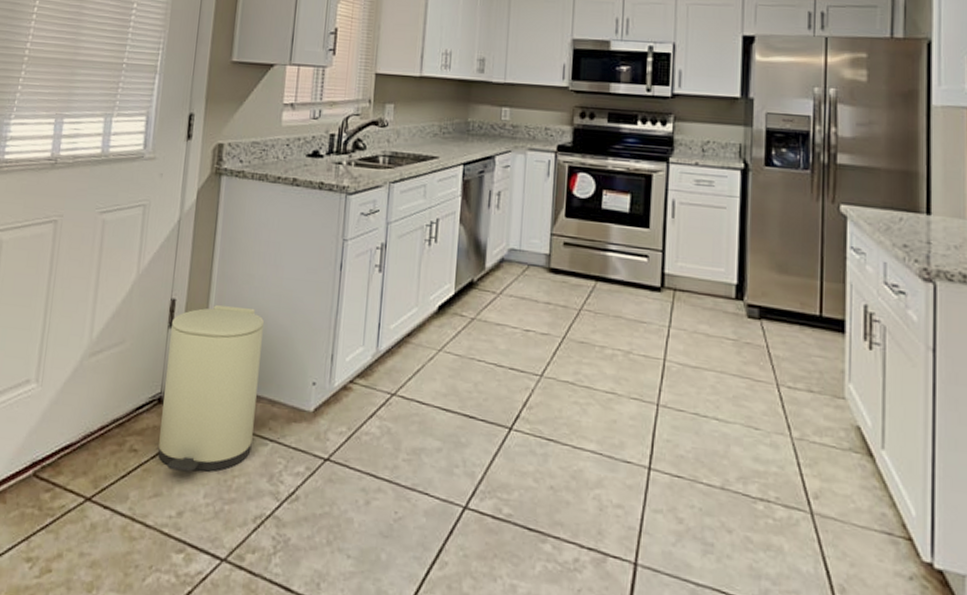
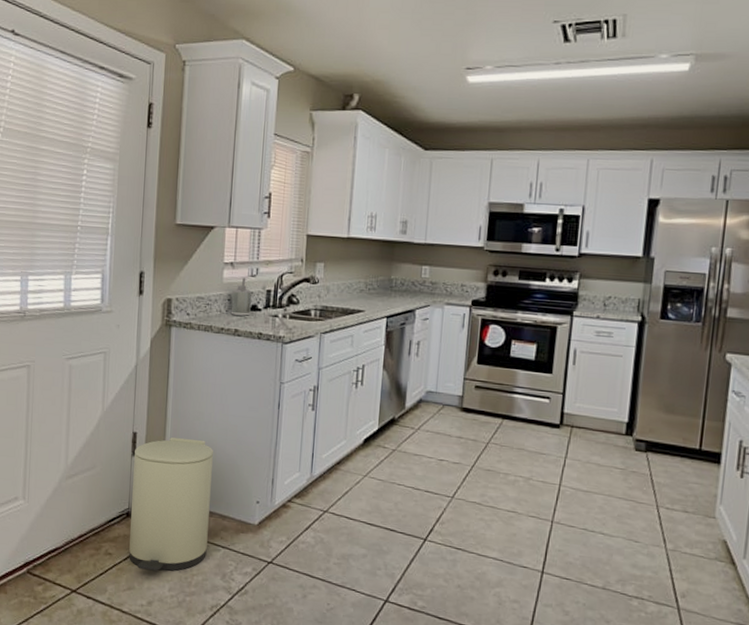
soap dispenser: none [289,120,313,164] -> present [230,278,252,317]

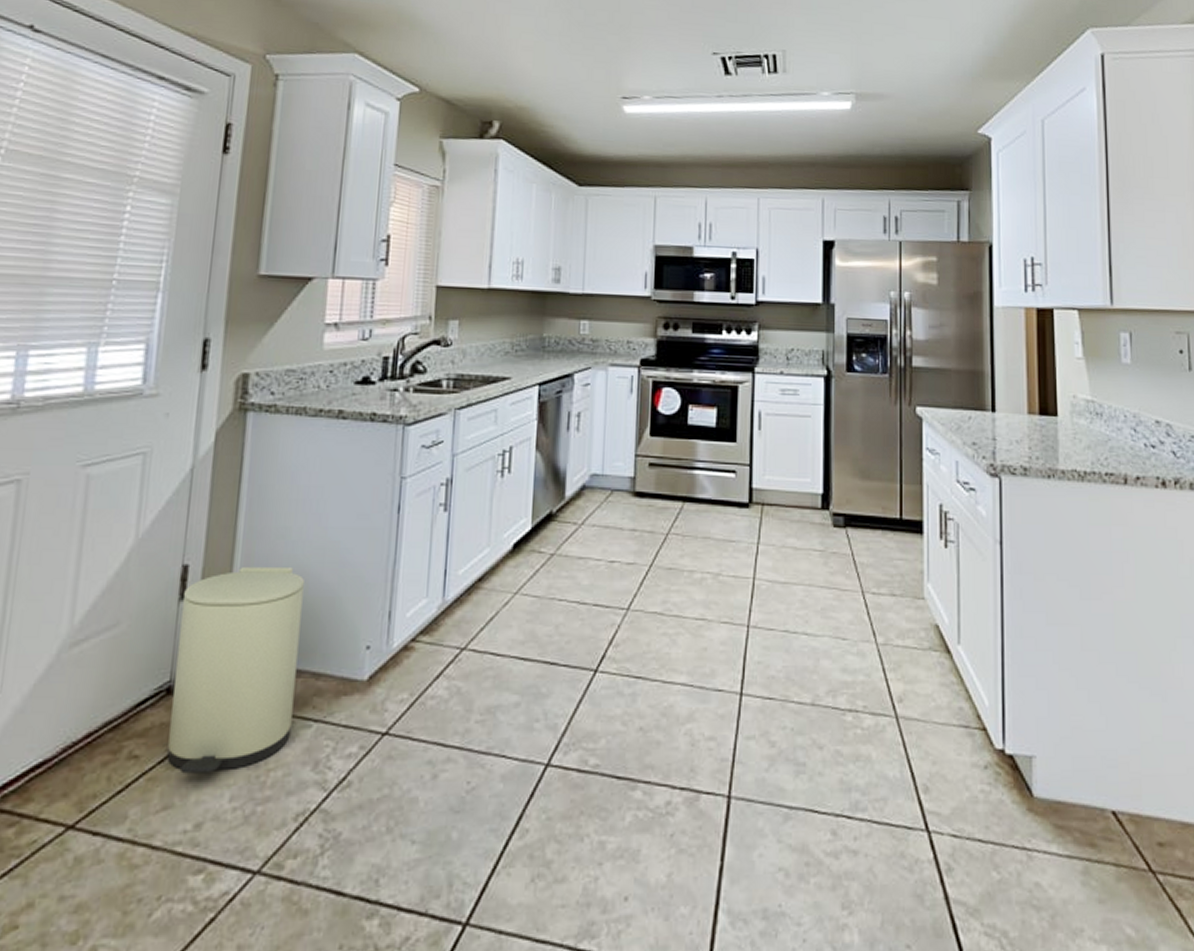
soap dispenser: present [230,278,252,317] -> none [333,342,363,393]

